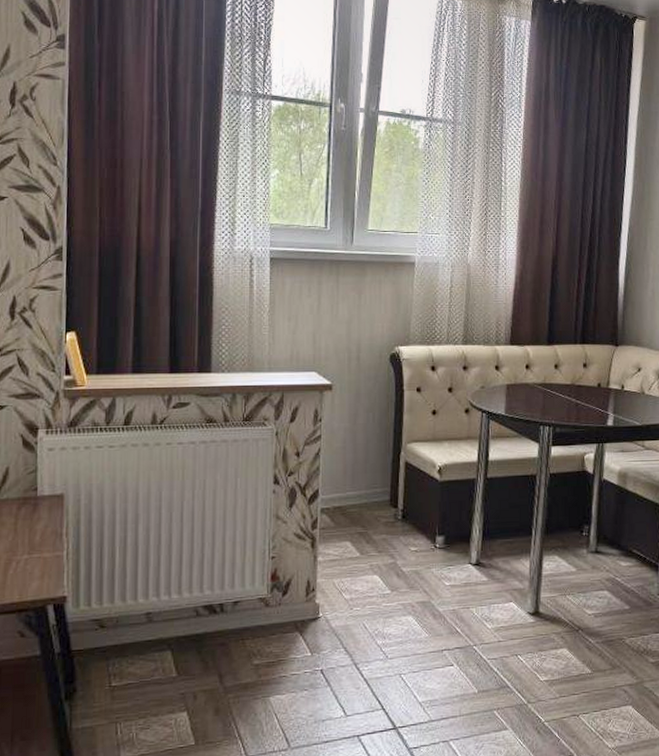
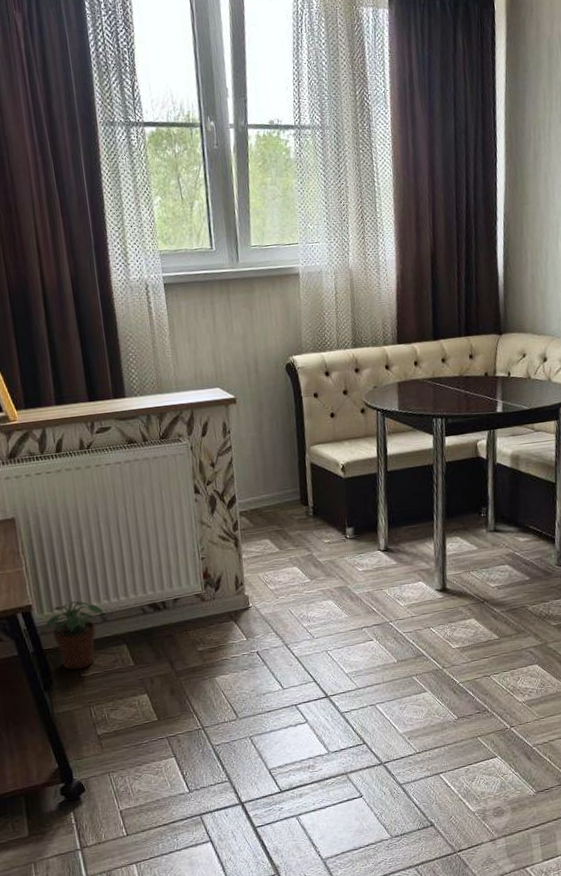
potted plant: none [78,594,151,678] -> present [45,600,104,670]

